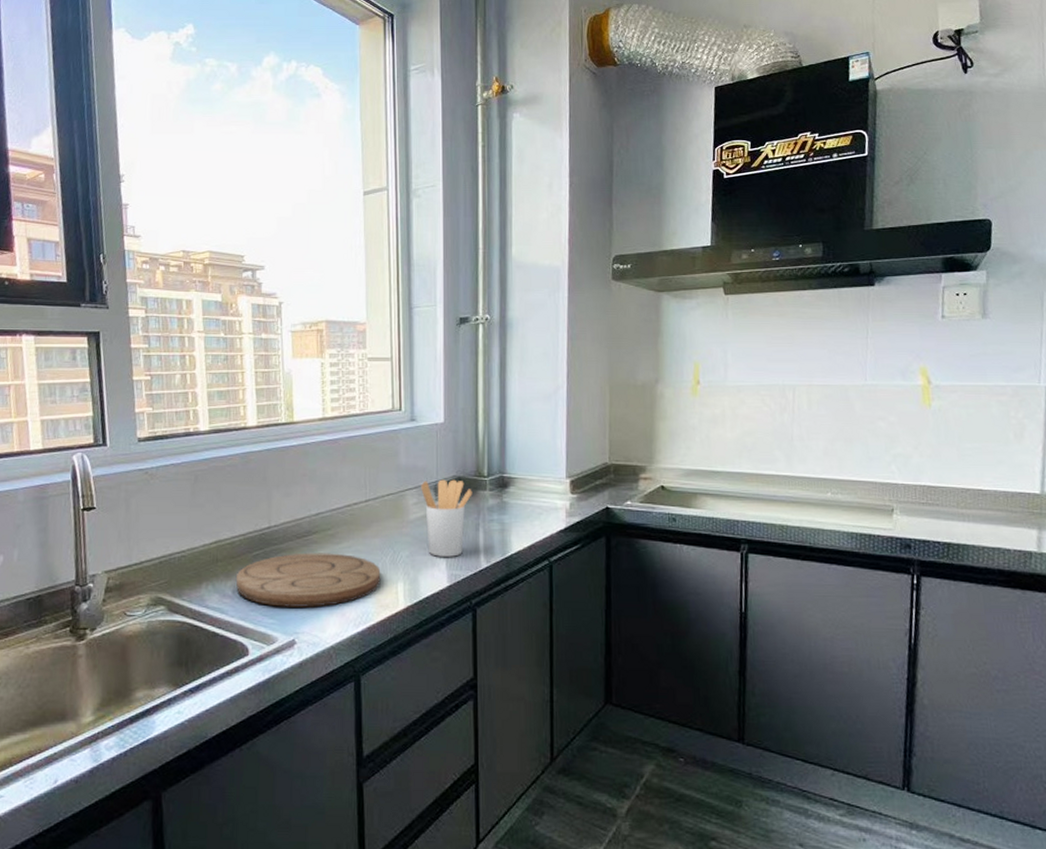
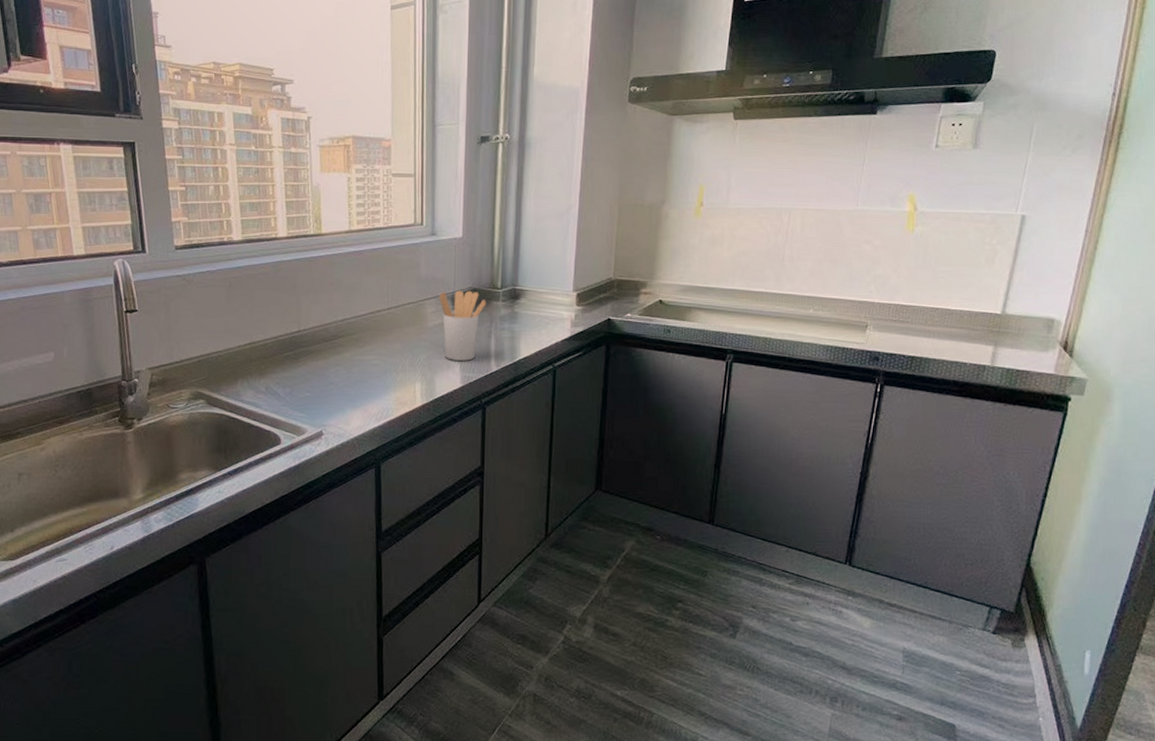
cutting board: present [235,553,381,607] -> none [268,355,401,403]

